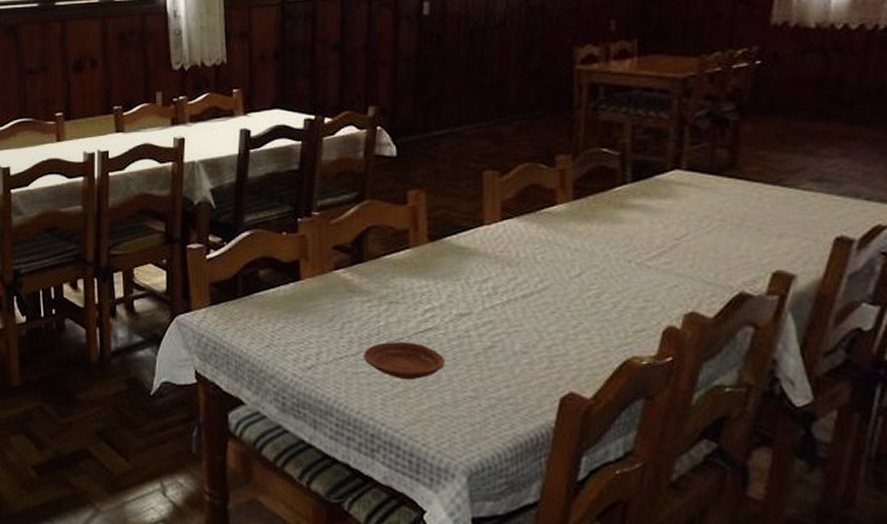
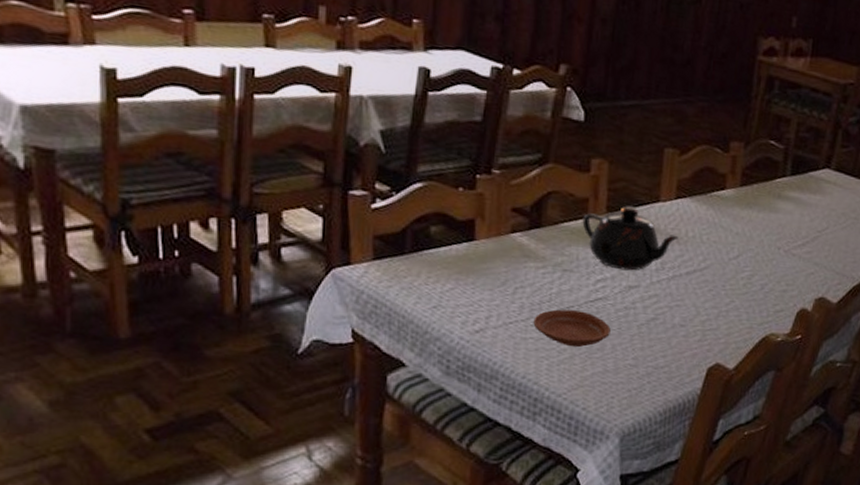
teapot: none [404,233,511,298] -> present [582,205,680,271]

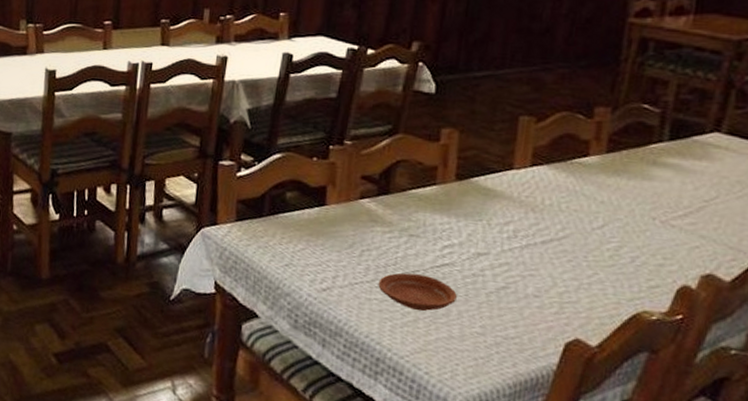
teapot: present [582,205,680,271] -> none [430,173,535,238]

